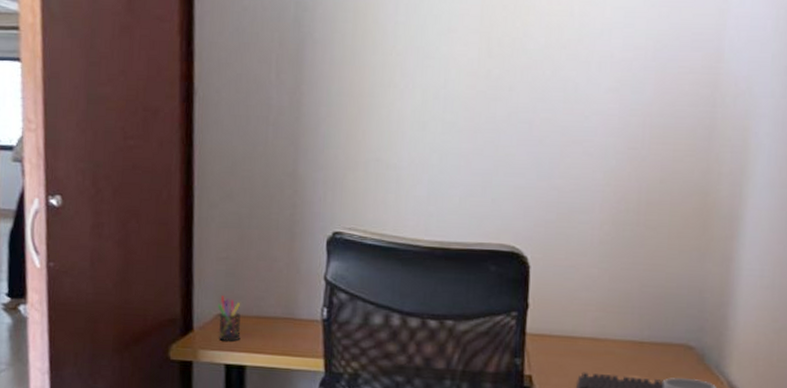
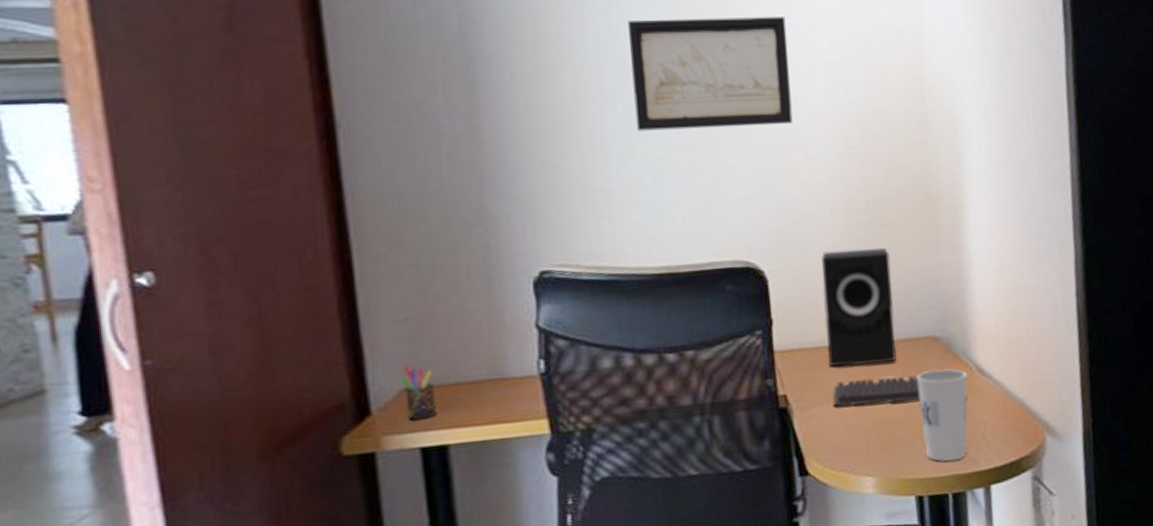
wall art: none [430,12,584,120] -> present [627,17,793,131]
speaker: none [577,246,654,363] -> present [822,248,897,367]

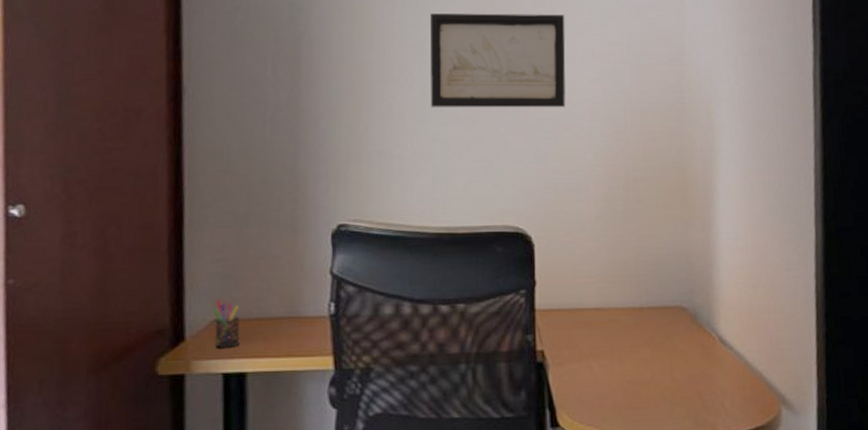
speaker: present [822,248,897,367] -> none [582,222,646,329]
keyboard: present [832,375,920,407] -> none [585,341,666,366]
cup: present [917,369,968,463] -> none [663,338,710,425]

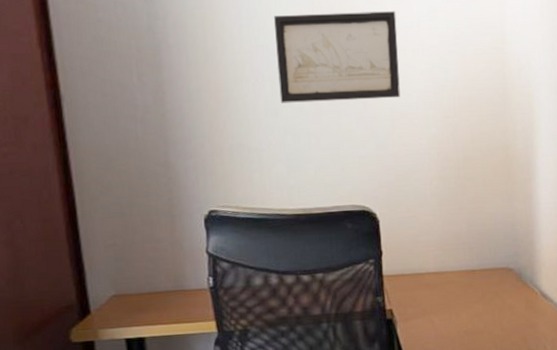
pen holder: present [212,299,240,348] -> none [110,278,137,319]

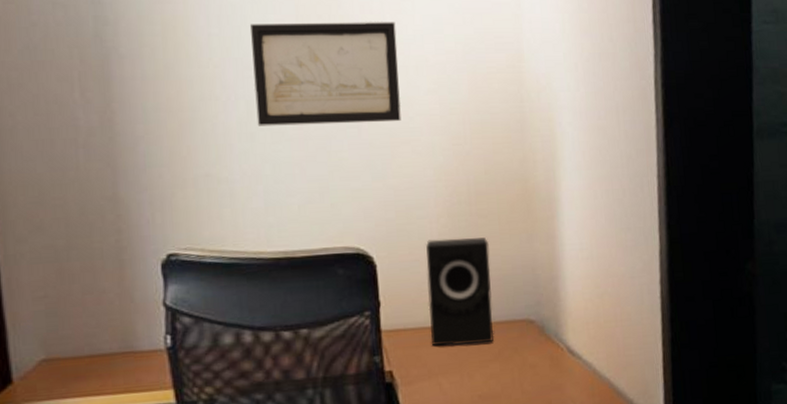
speaker: none [421,197,478,289] -> present [426,237,495,346]

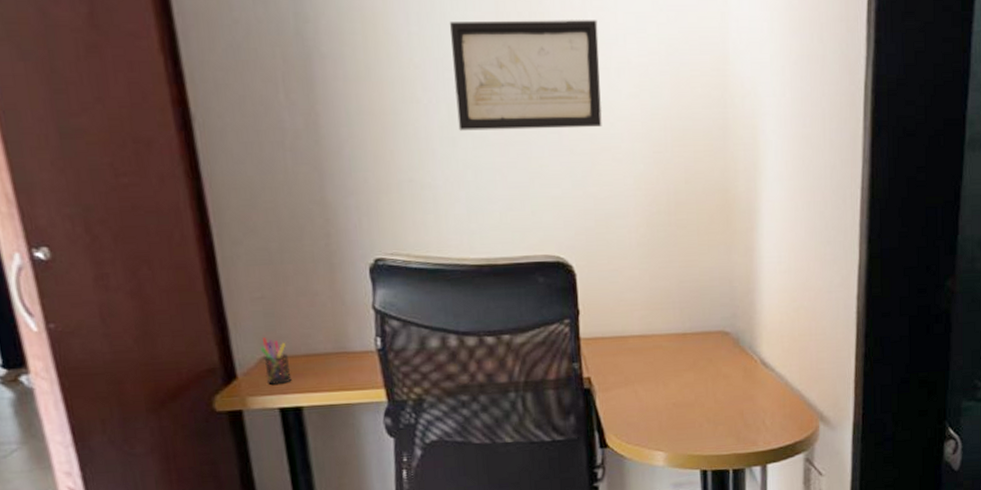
pen holder: none [39,338,73,389] -> present [260,337,292,385]
speaker: present [426,237,495,346] -> none [625,248,690,355]

